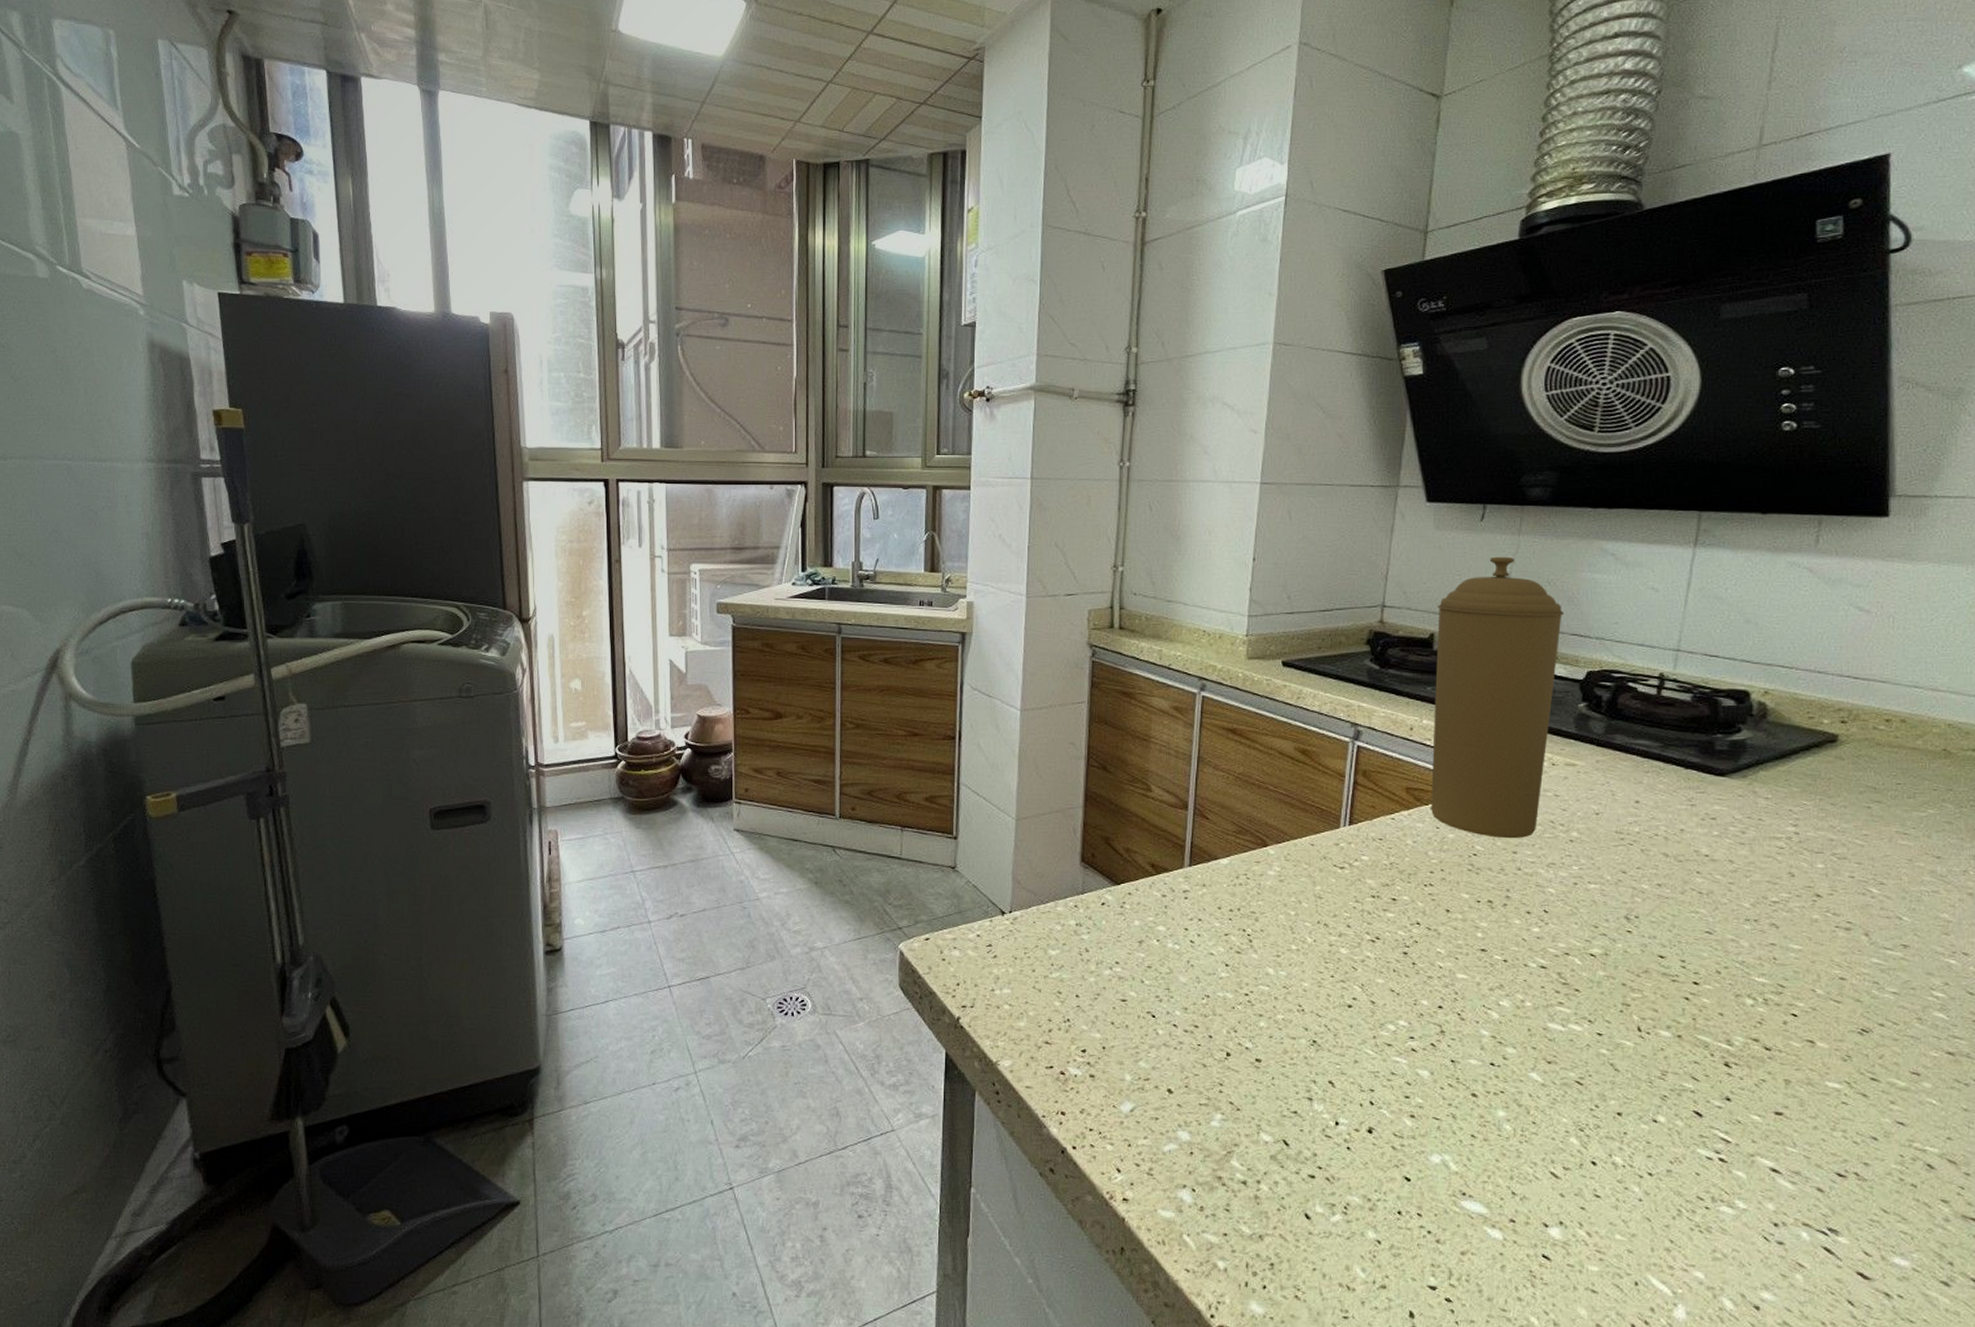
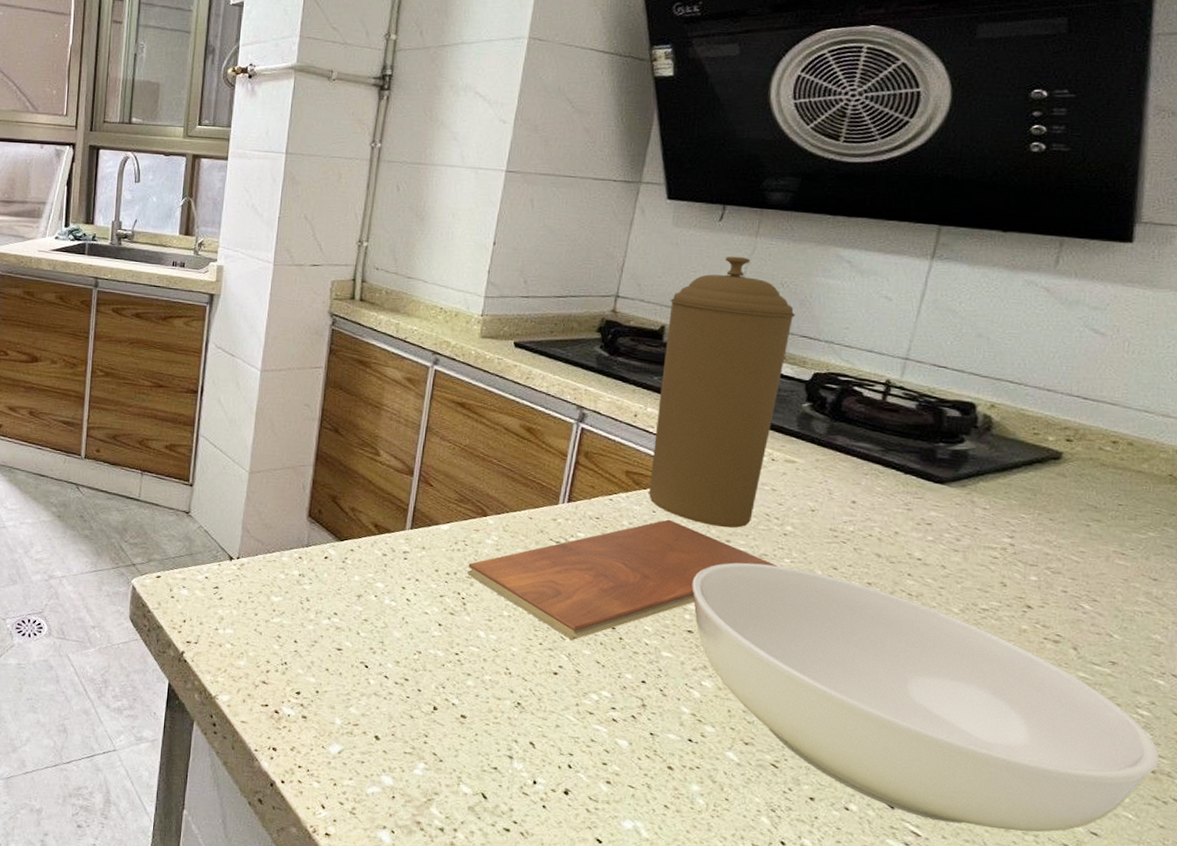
chopping board: none [1251,834,1567,969] -> present [467,519,778,640]
bowl: none [1482,873,1958,1128] -> present [692,562,1160,833]

